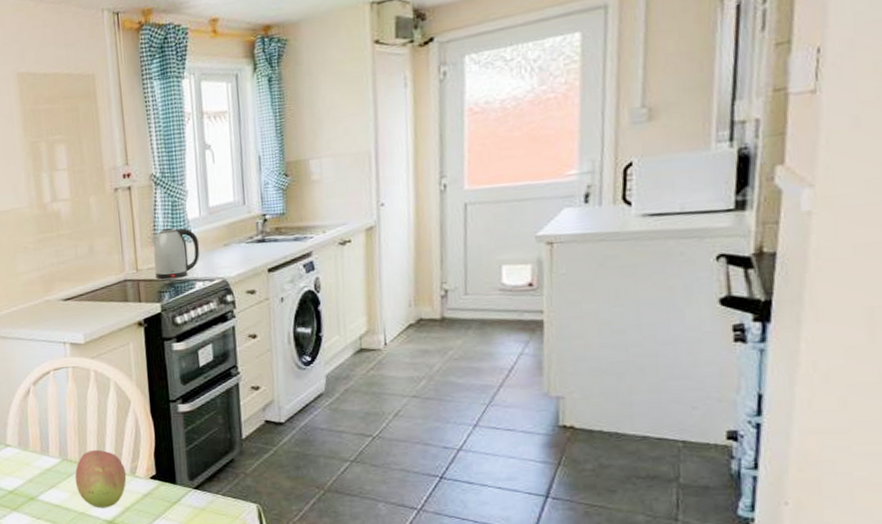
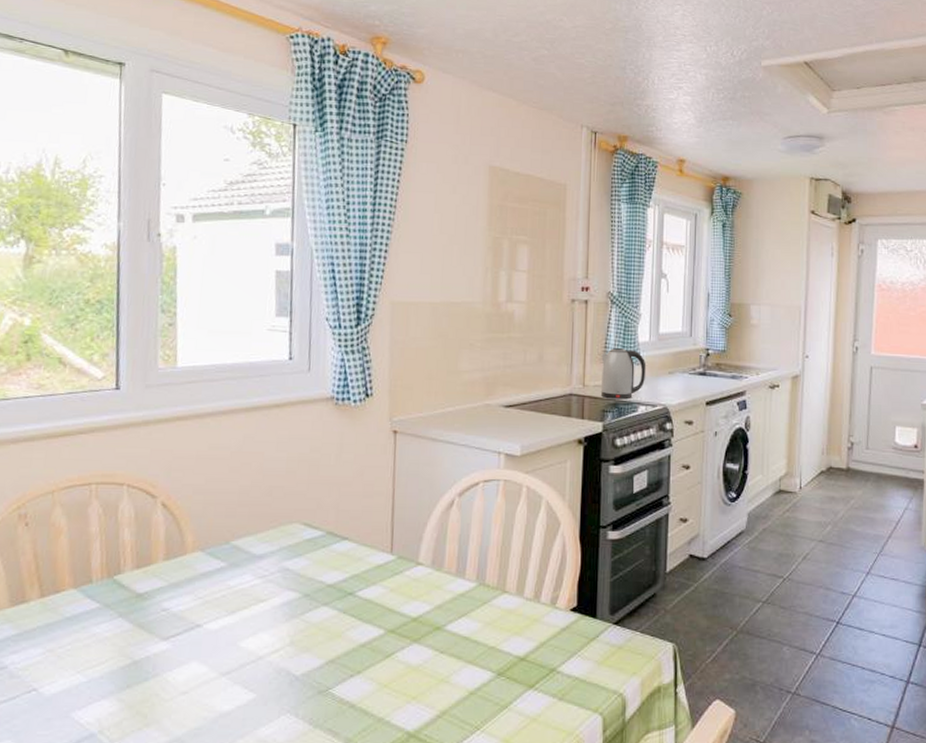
fruit: present [75,449,127,508] -> none [489,574,546,643]

